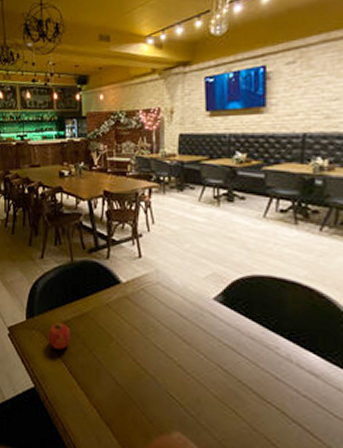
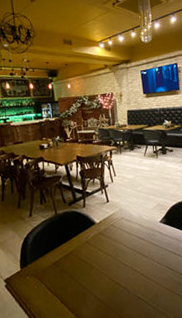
fruit: present [49,322,70,350] -> none [41,264,60,287]

